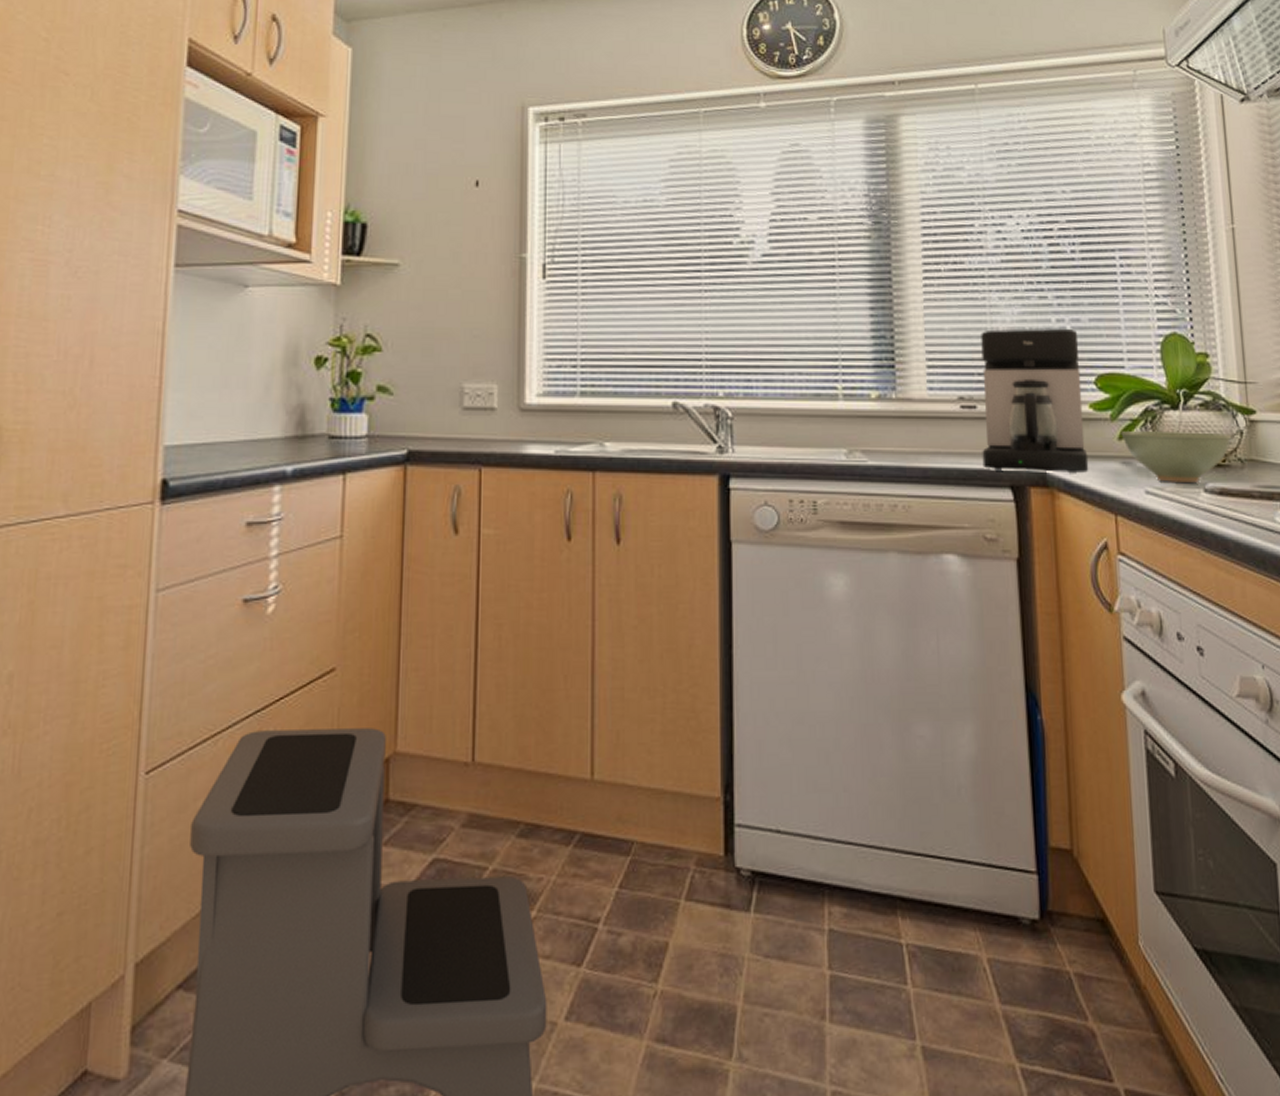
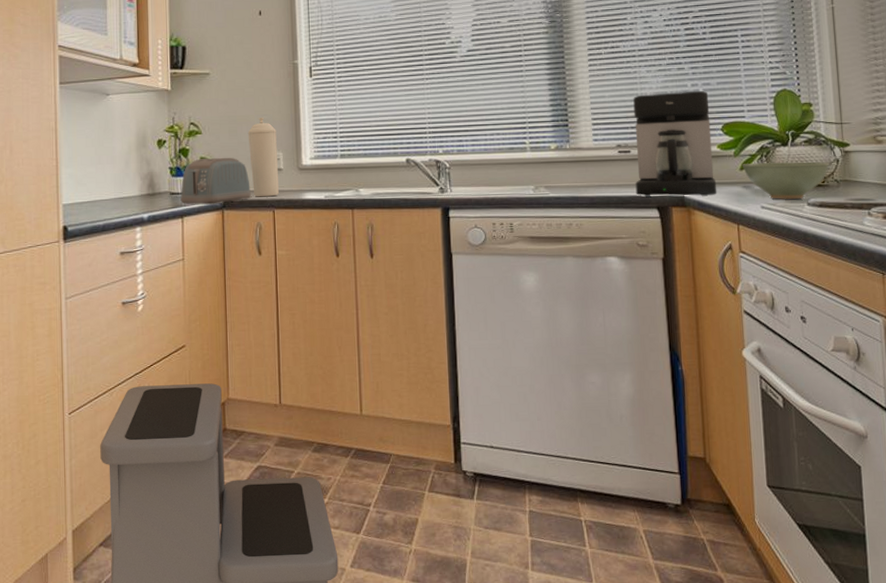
toaster: none [343,386,448,456] -> present [180,157,251,205]
canister: none [448,331,490,448] -> present [247,117,279,197]

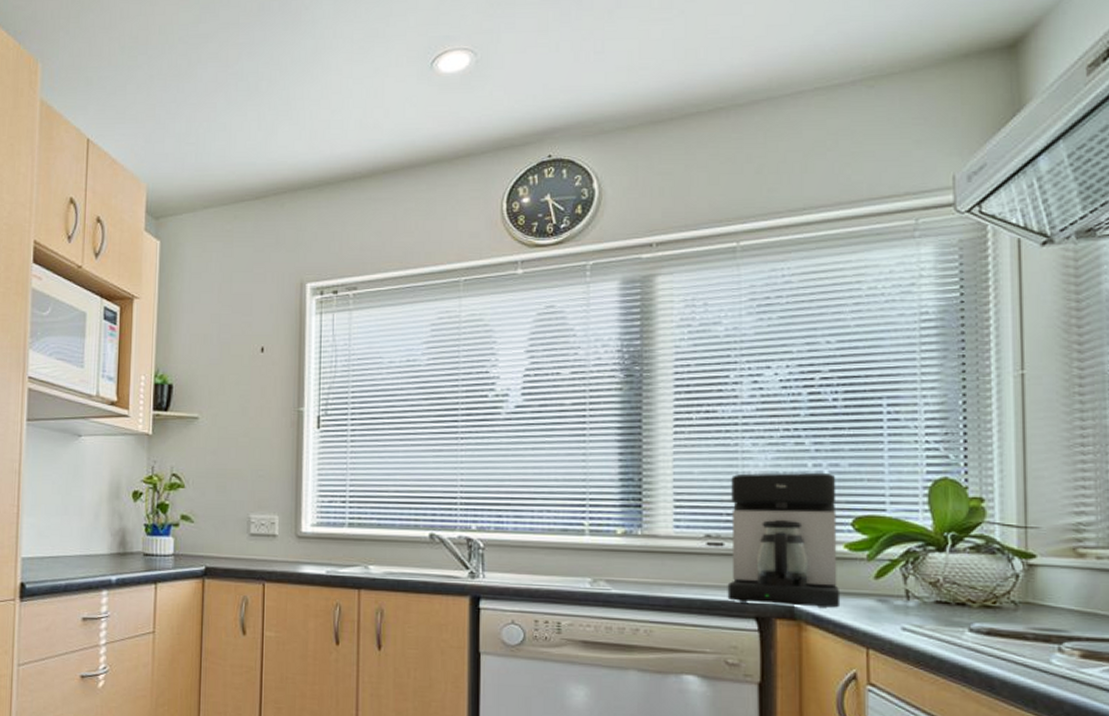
toaster: present [180,157,251,205] -> none [155,516,238,571]
canister: present [247,117,279,197] -> none [238,472,273,567]
bowl: present [742,161,830,199] -> none [878,571,1005,622]

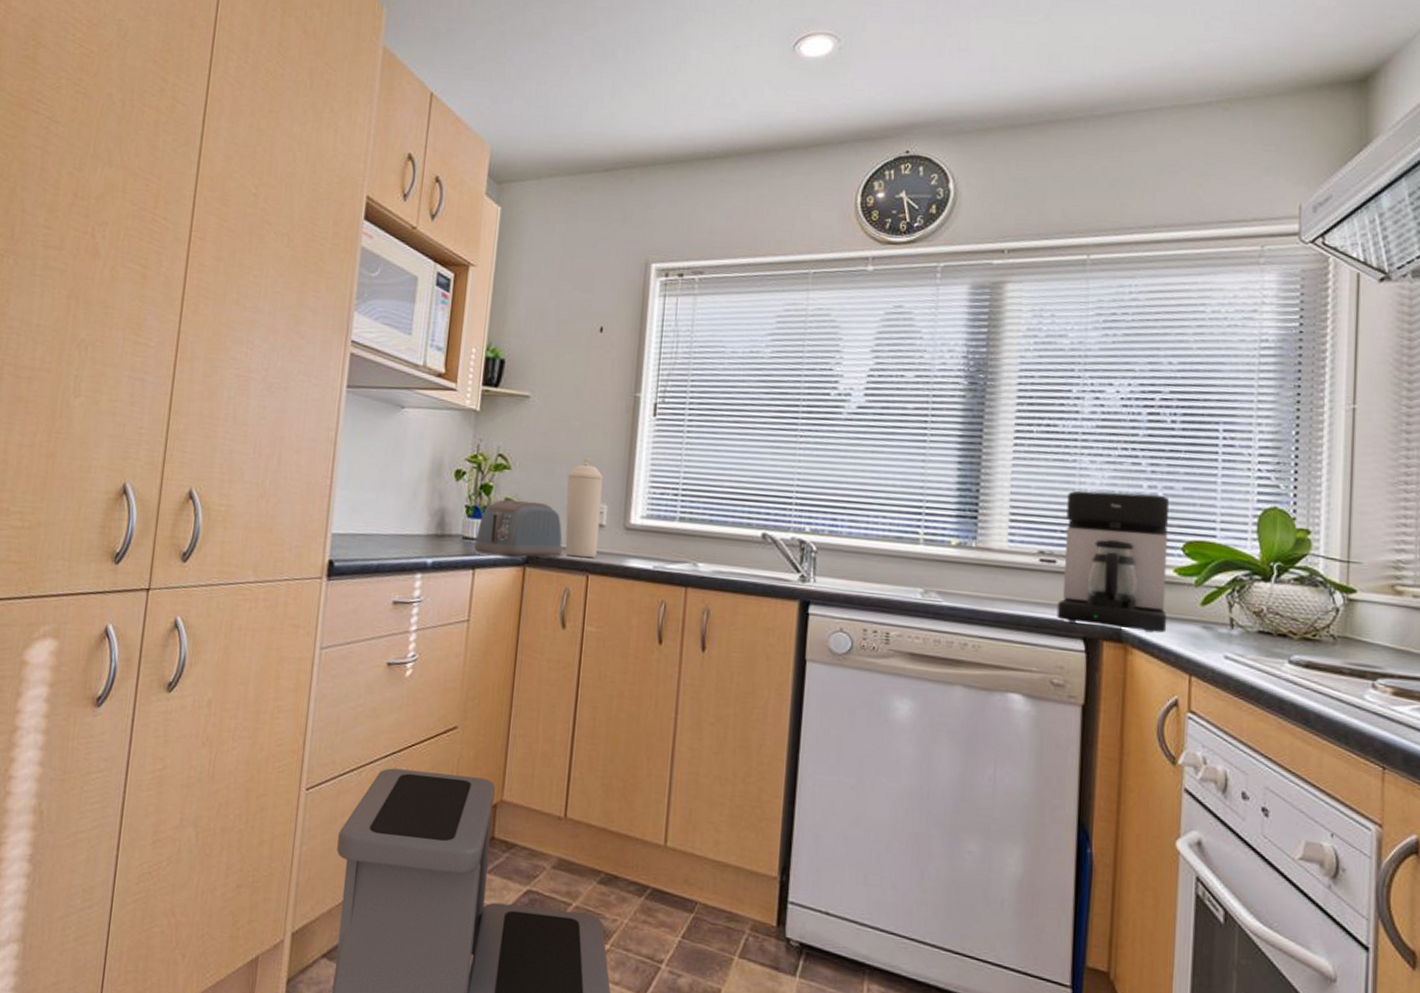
toaster: none [155,516,238,571] -> present [474,499,563,558]
canister: none [238,472,273,567] -> present [565,457,603,558]

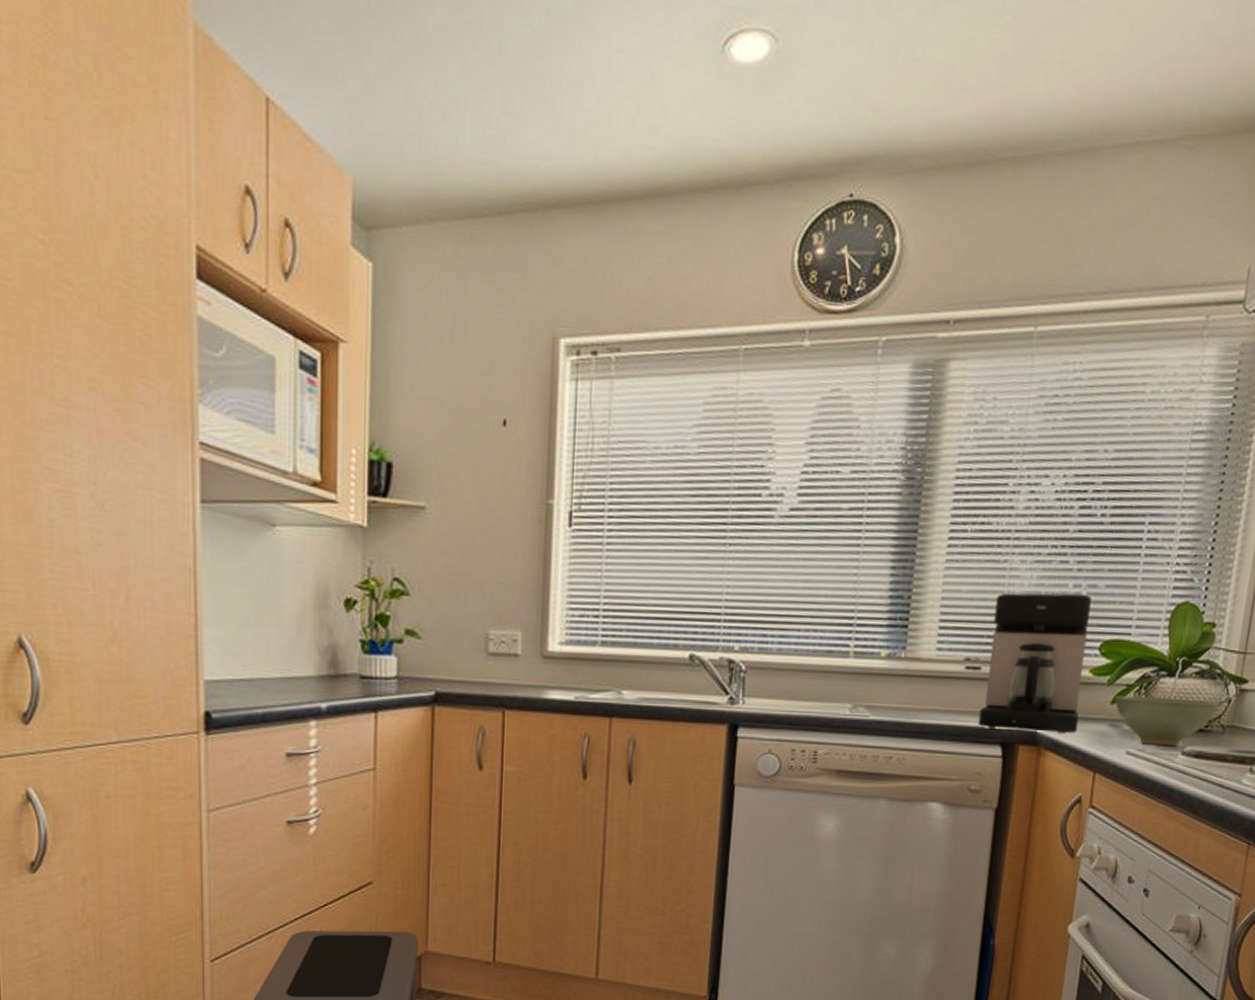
toaster: present [474,499,563,558] -> none [374,630,474,697]
canister: present [565,457,603,558] -> none [474,578,515,692]
bowl: none [1204,597,1326,653] -> present [1114,696,1220,745]

